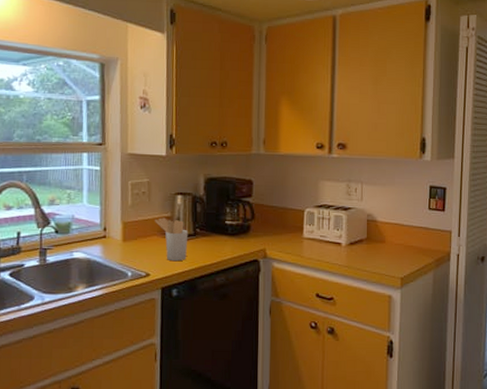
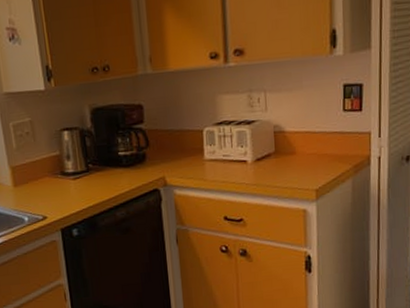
utensil holder: present [155,217,189,262] -> none [43,156,82,201]

